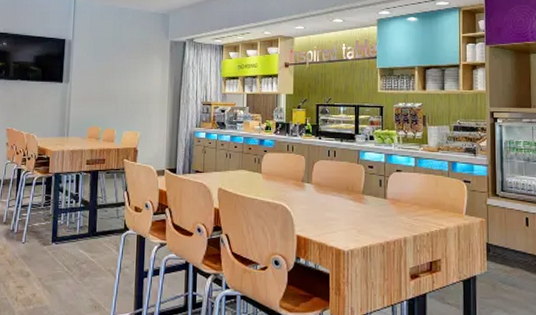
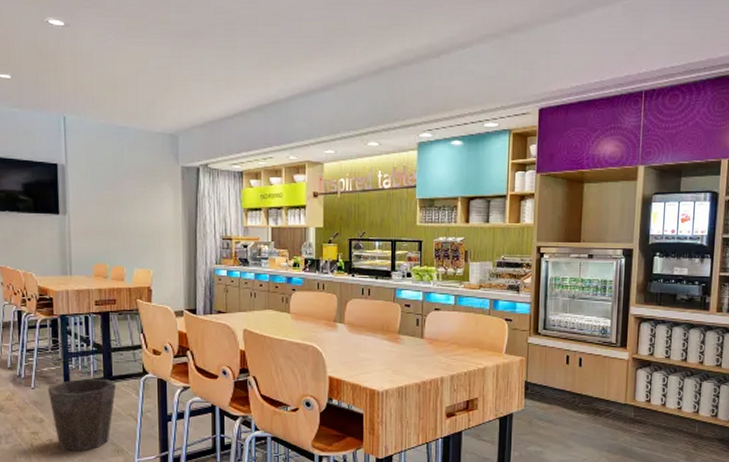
waste bin: none [36,233,100,306] -> present [47,378,117,451]

